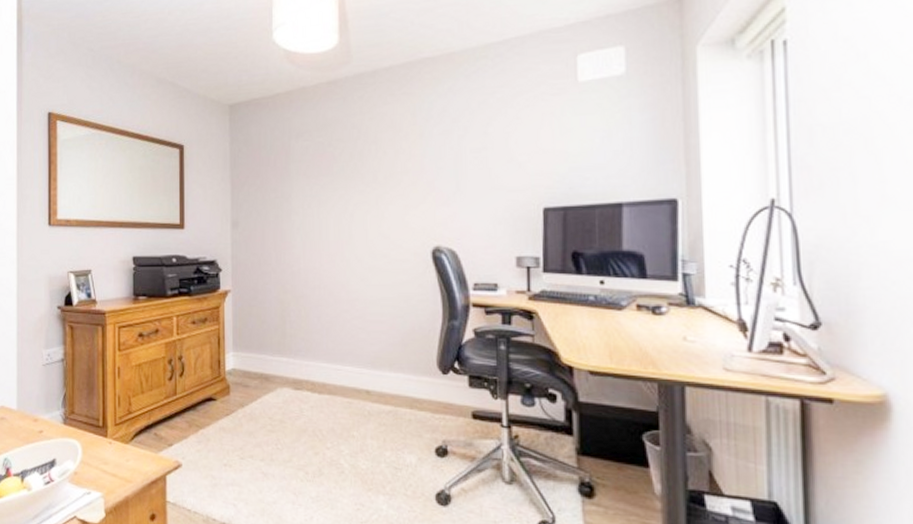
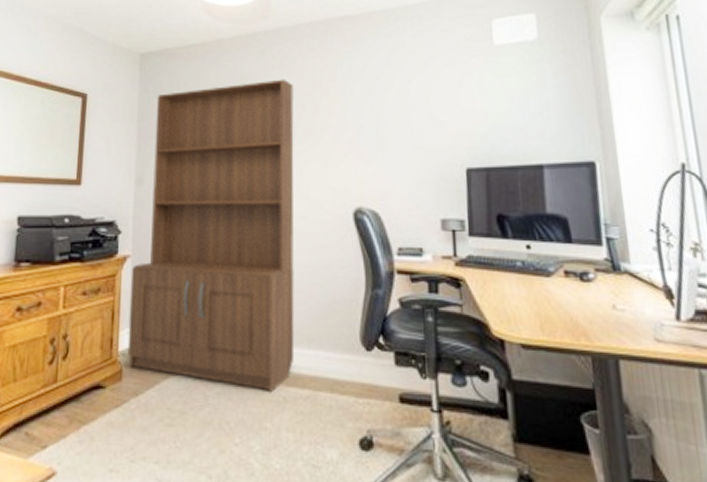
bookshelf: none [232,125,378,408] -> present [127,79,295,393]

